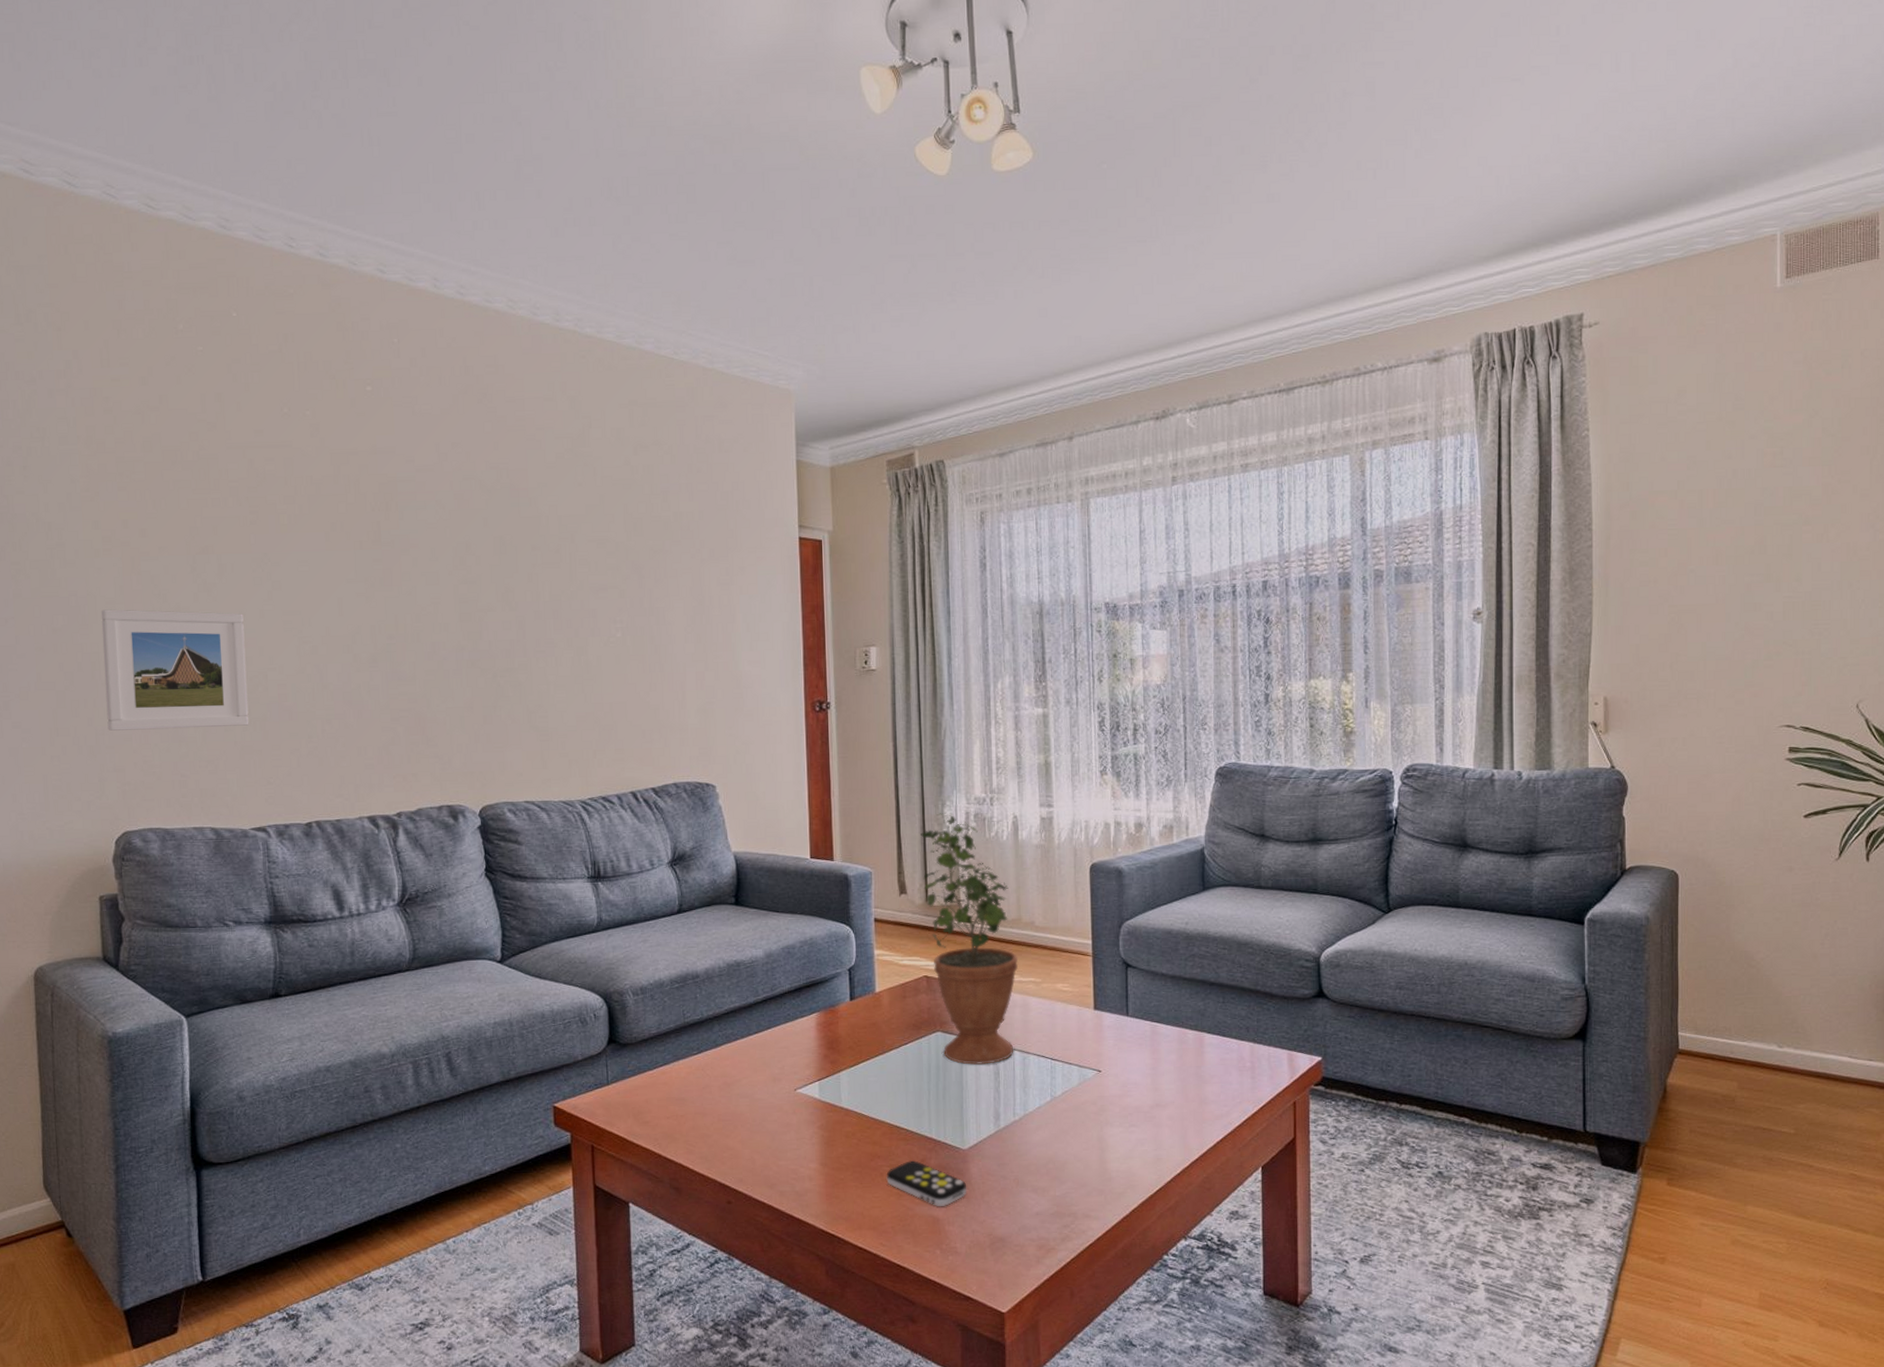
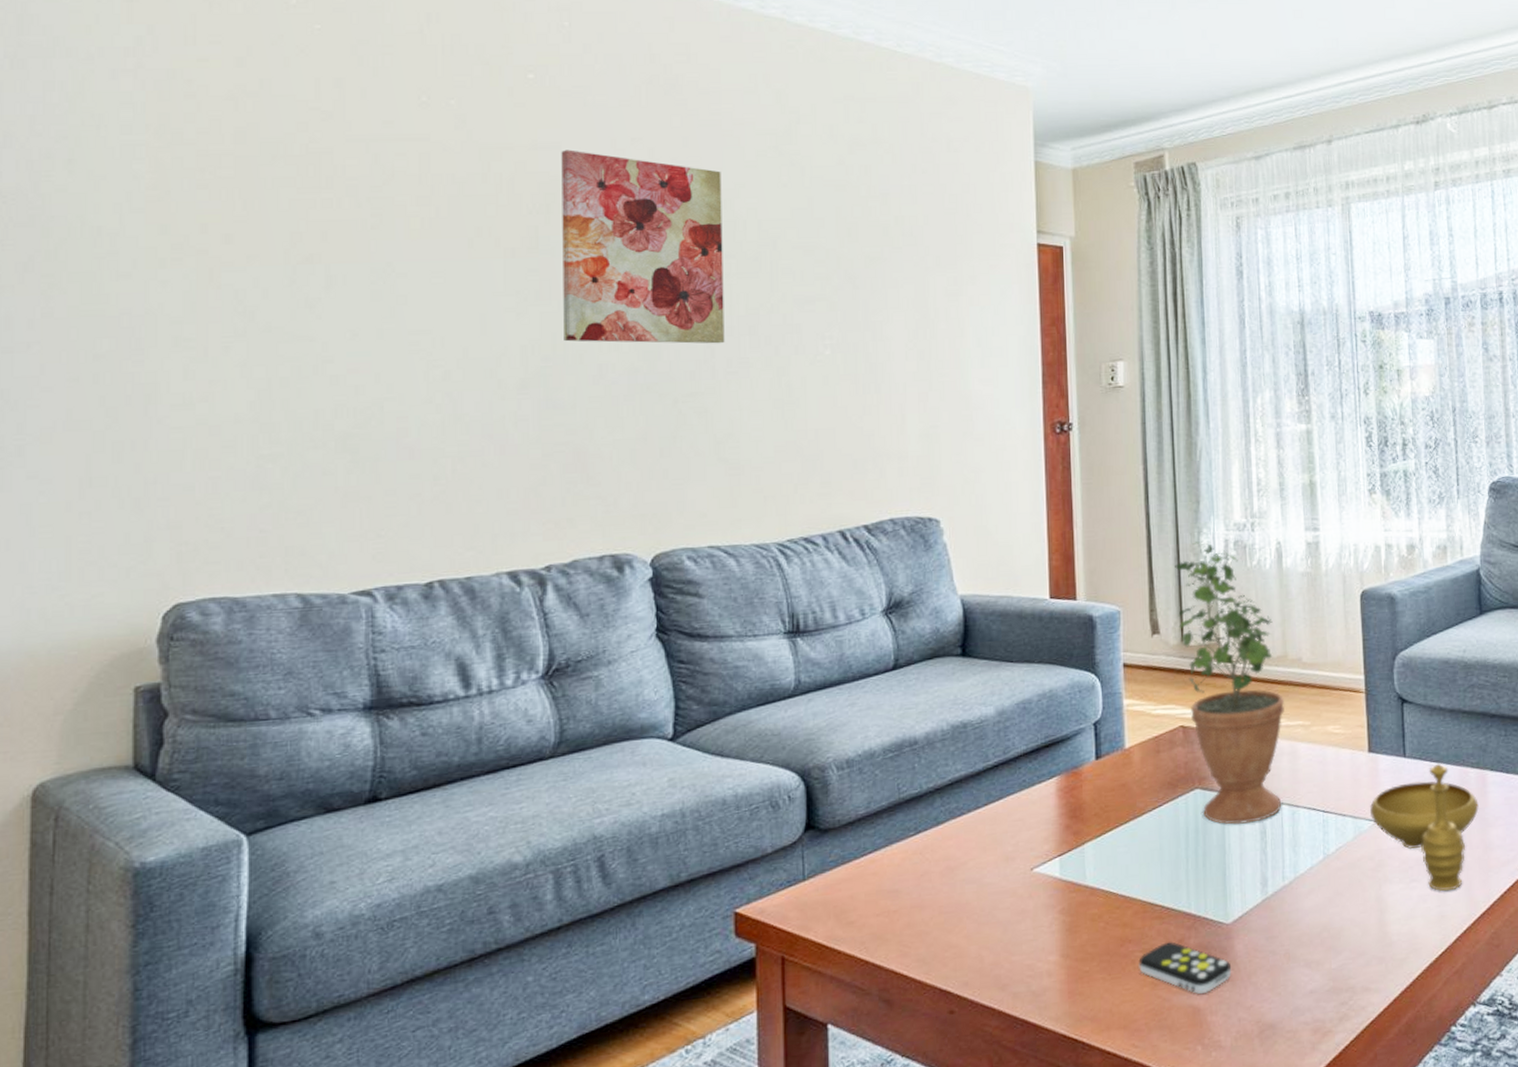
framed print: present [101,609,249,731] -> none [162,330,356,479]
wall art: none [396,454,533,626] -> present [561,149,725,344]
decorative bowl: none [1094,1023,1196,1138] -> present [1370,763,1479,892]

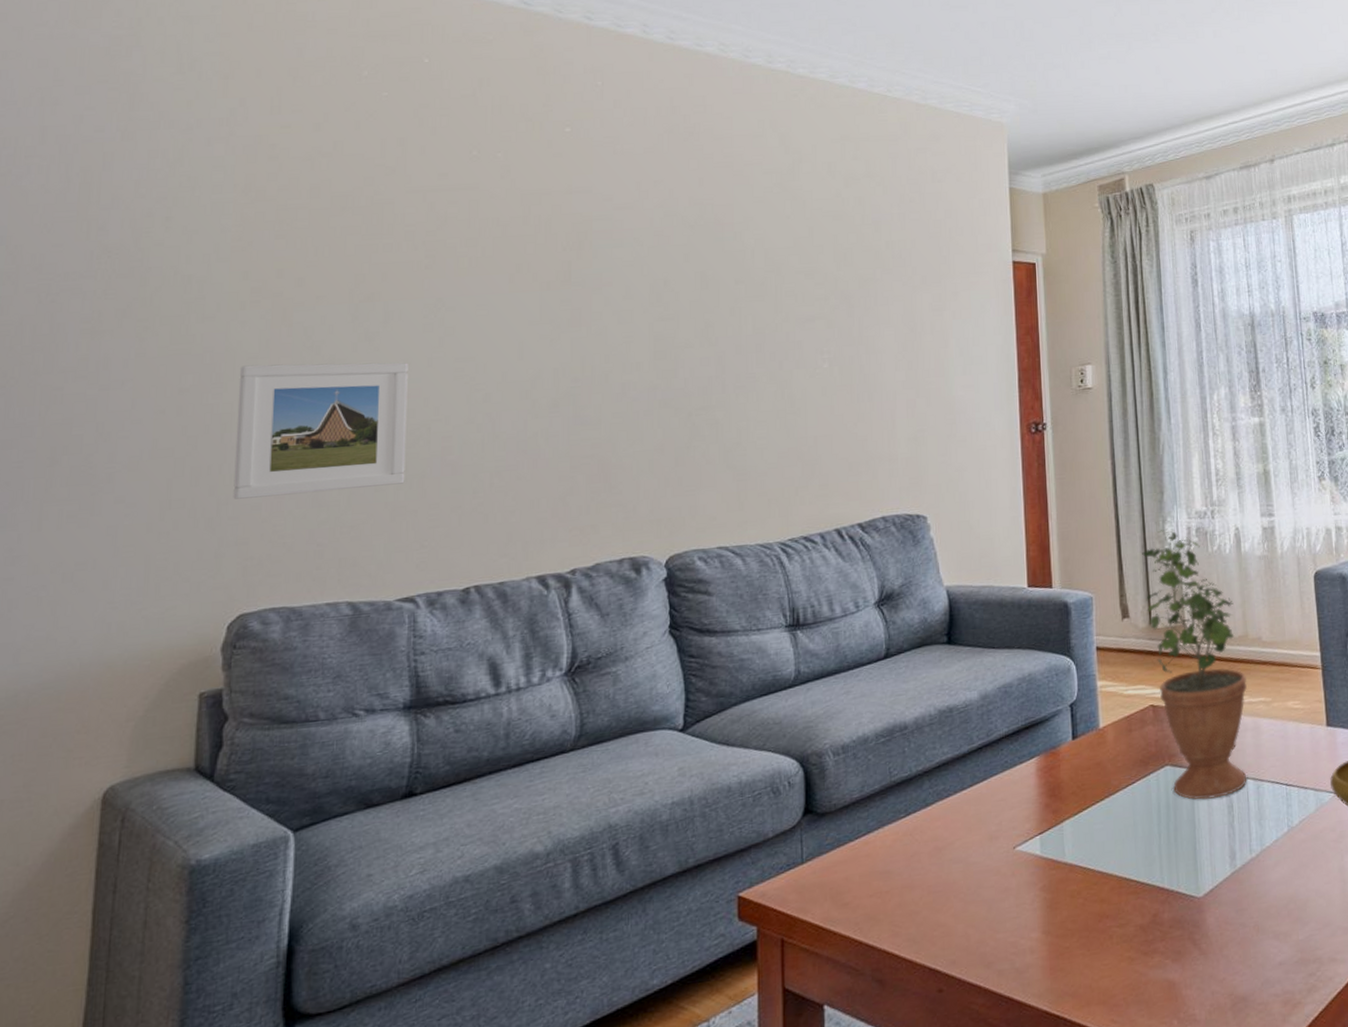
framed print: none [162,330,356,479] -> present [233,362,408,499]
wall art: present [561,149,725,344] -> none [591,192,734,364]
remote control: present [1138,941,1232,994] -> none [1116,916,1205,968]

